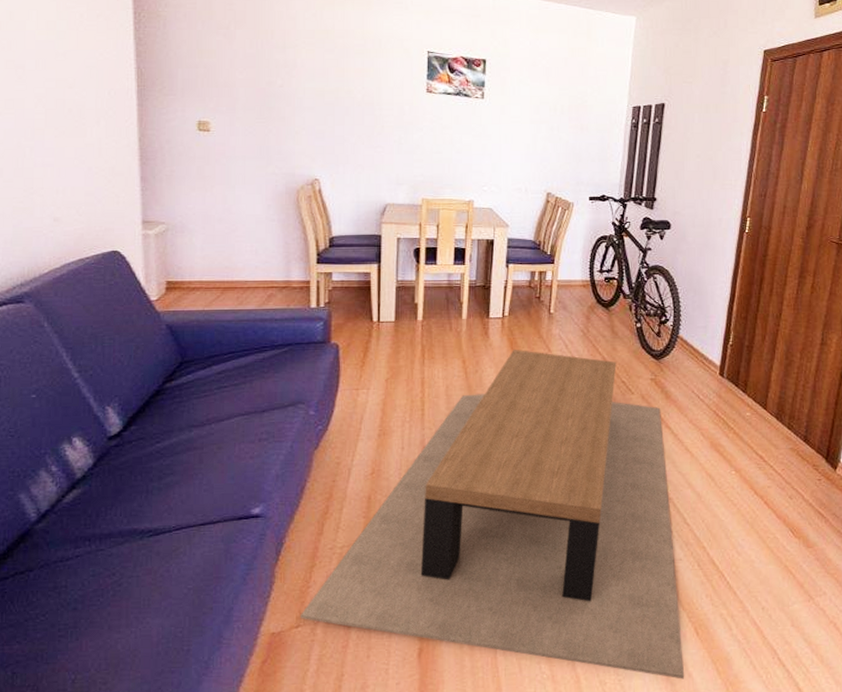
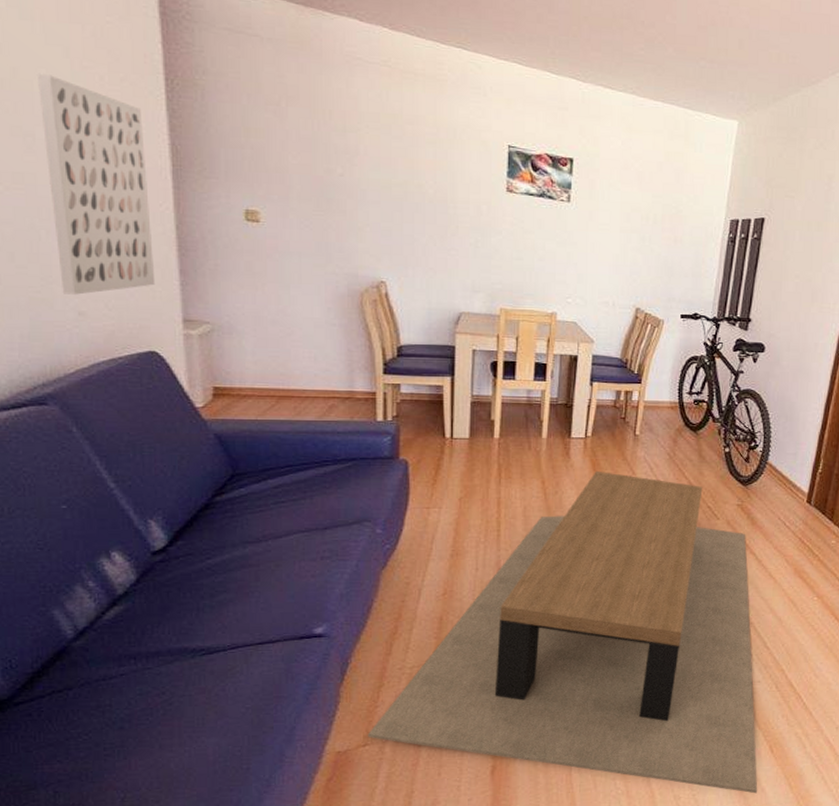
wall art: none [30,15,120,203] -> present [38,73,156,295]

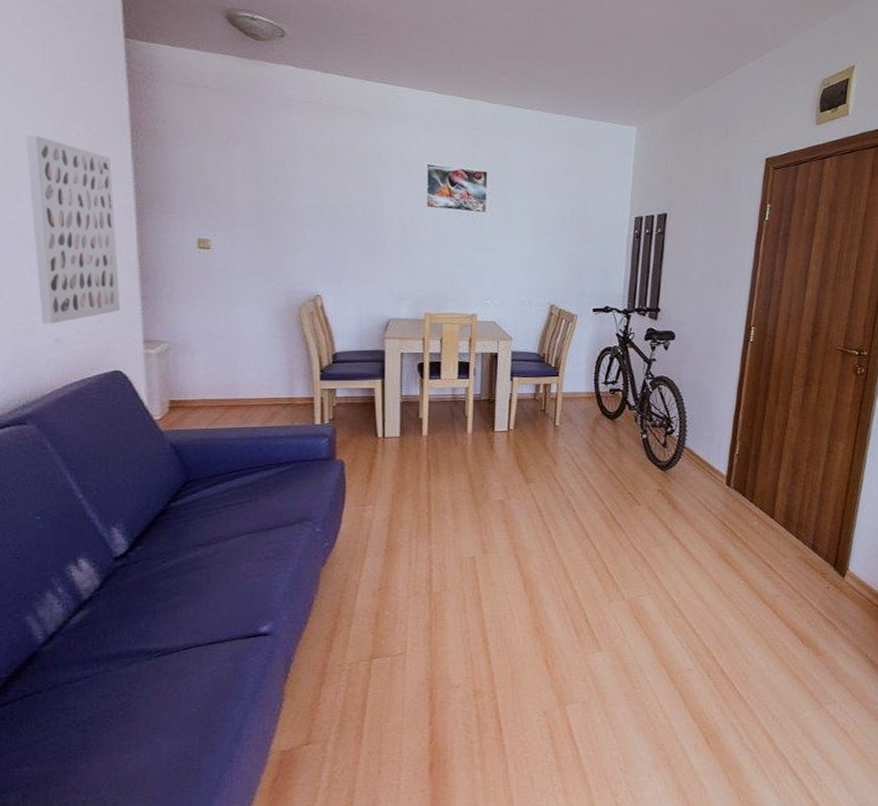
coffee table: present [367,470,758,794] -> none [310,462,697,789]

